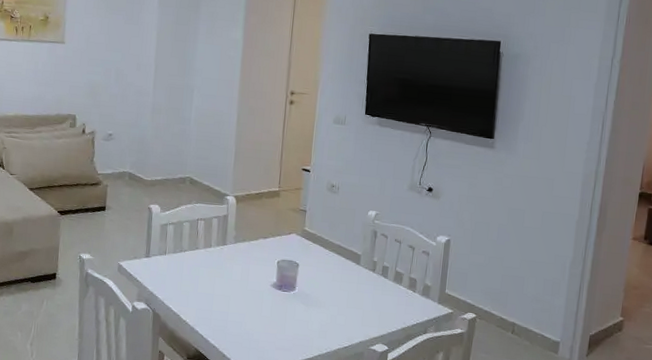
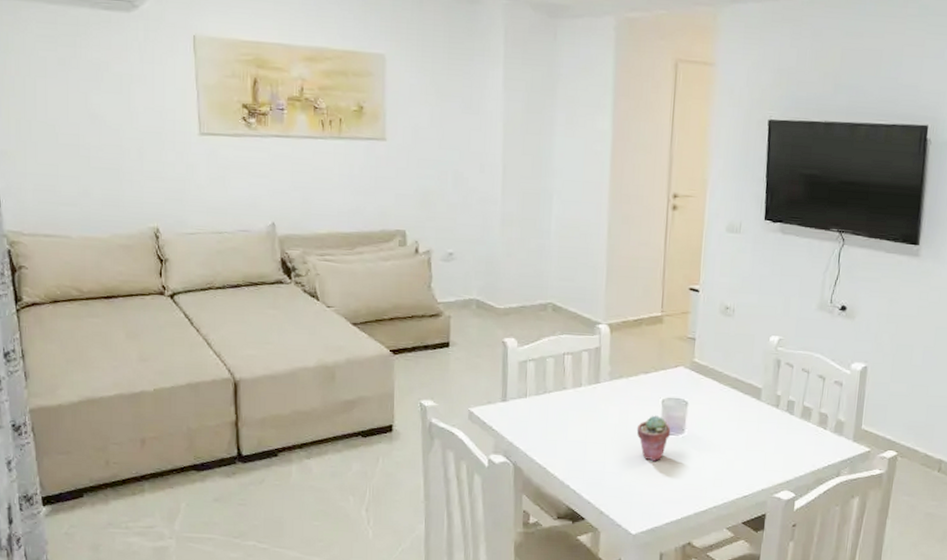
potted succulent: none [255,274,284,313] -> present [636,415,671,461]

